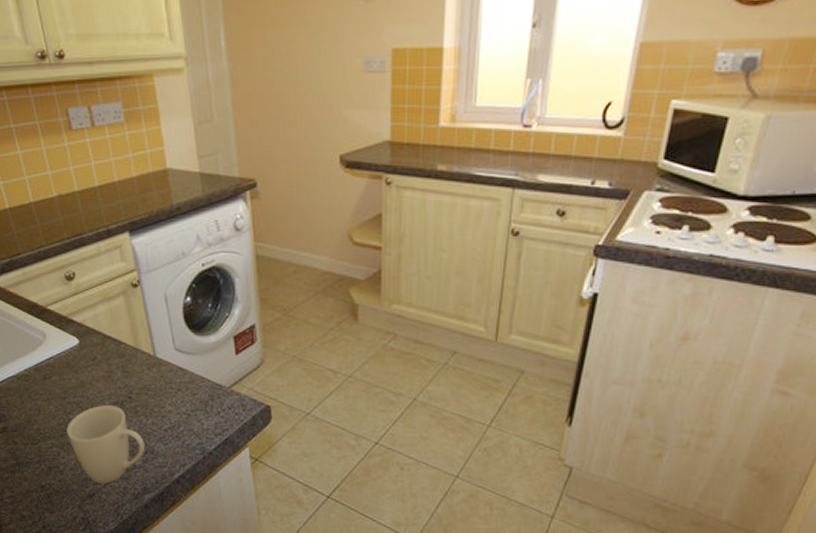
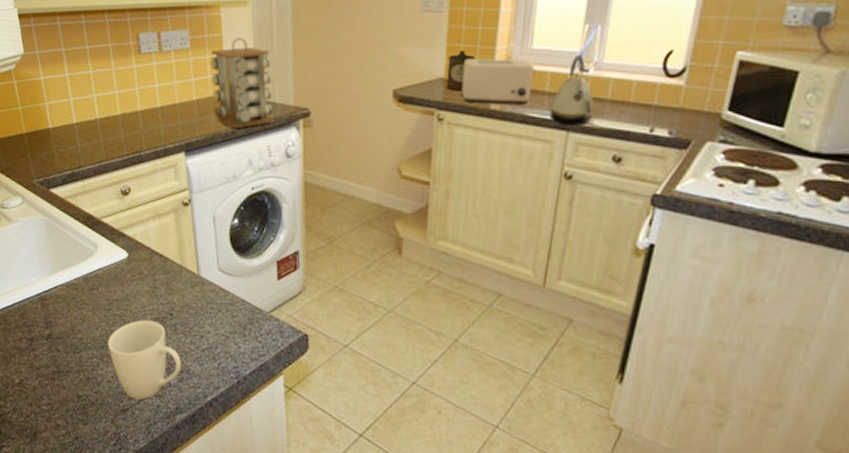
spice rack: none [147,108,218,205] -> present [210,38,273,129]
canister: none [393,111,420,154] -> present [446,50,476,91]
toaster: none [407,118,481,165] -> present [460,58,537,105]
kettle: none [494,110,539,182] -> present [548,54,595,126]

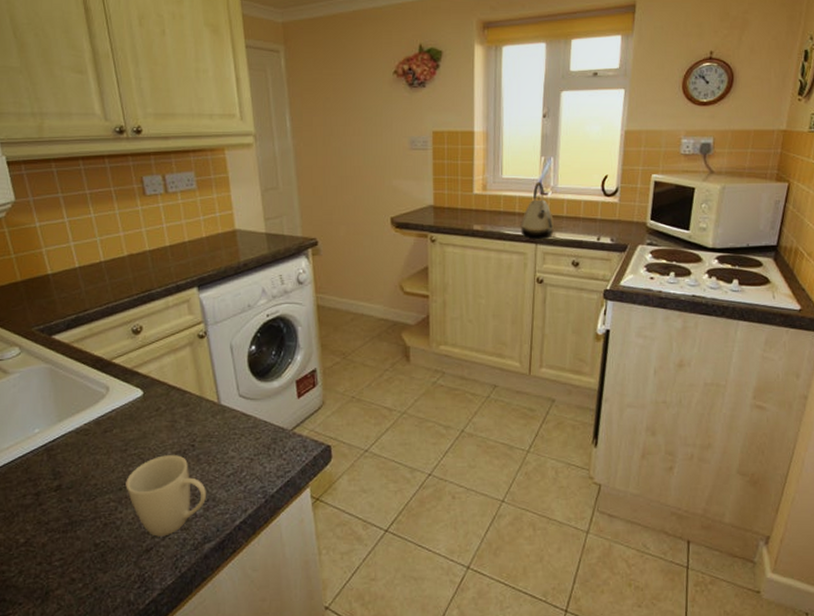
spice rack: present [210,38,273,129] -> none [217,177,282,261]
canister: present [446,50,476,91] -> none [435,181,458,216]
toaster: present [460,58,537,105] -> none [448,187,508,226]

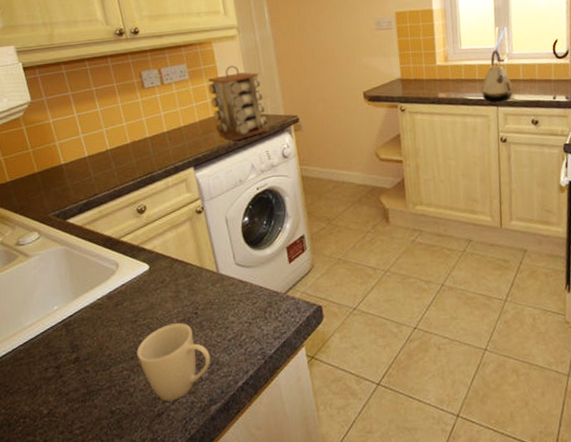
spice rack: none [217,177,282,261] -> present [208,65,267,141]

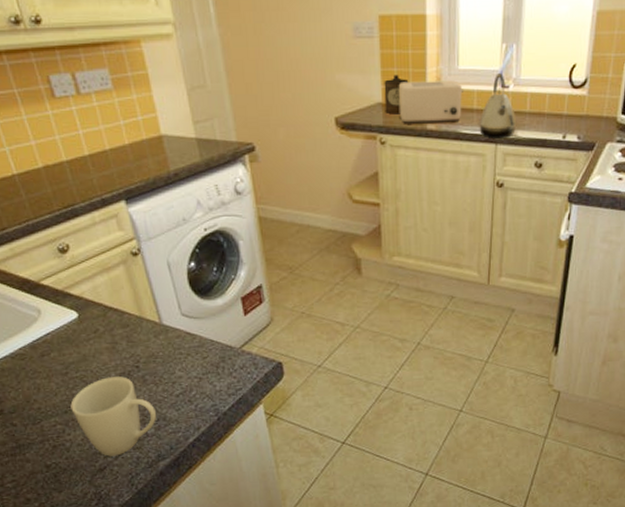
spice rack: present [208,65,267,141] -> none [138,74,216,171]
canister: none [402,56,422,87] -> present [384,74,409,115]
toaster: none [414,58,468,95] -> present [398,80,465,126]

